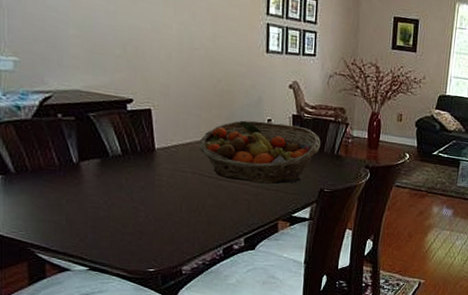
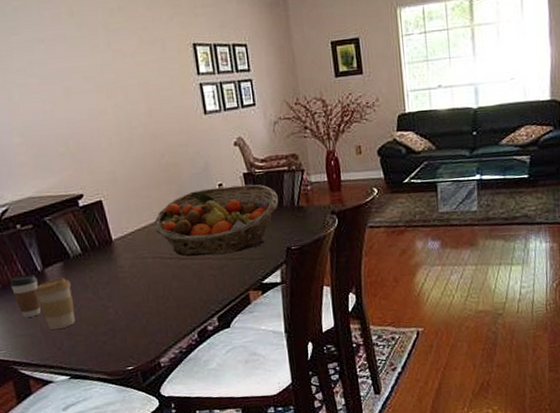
coffee cup: none [40,163,71,205] -> present [10,275,41,318]
coffee cup: none [66,172,106,222] -> present [35,277,75,330]

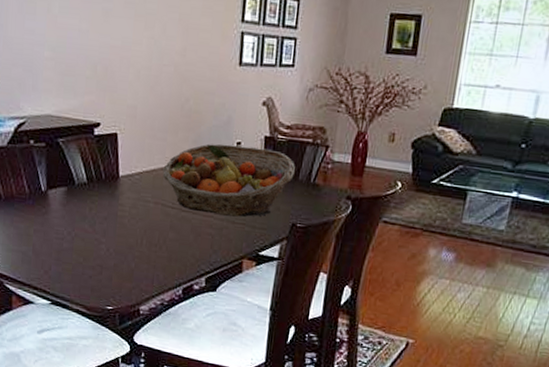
coffee cup: present [10,275,41,318] -> none [12,191,39,235]
coffee cup: present [35,277,75,330] -> none [34,201,71,253]

